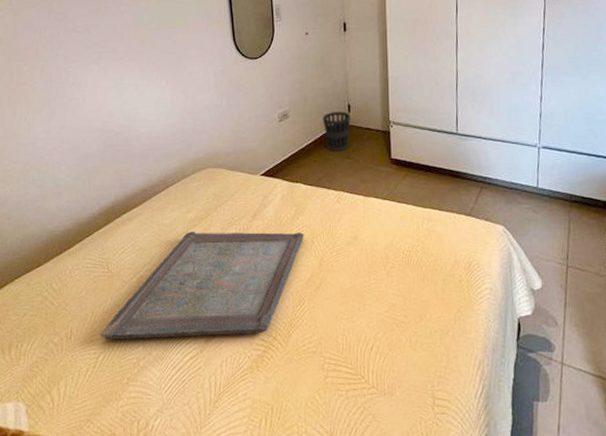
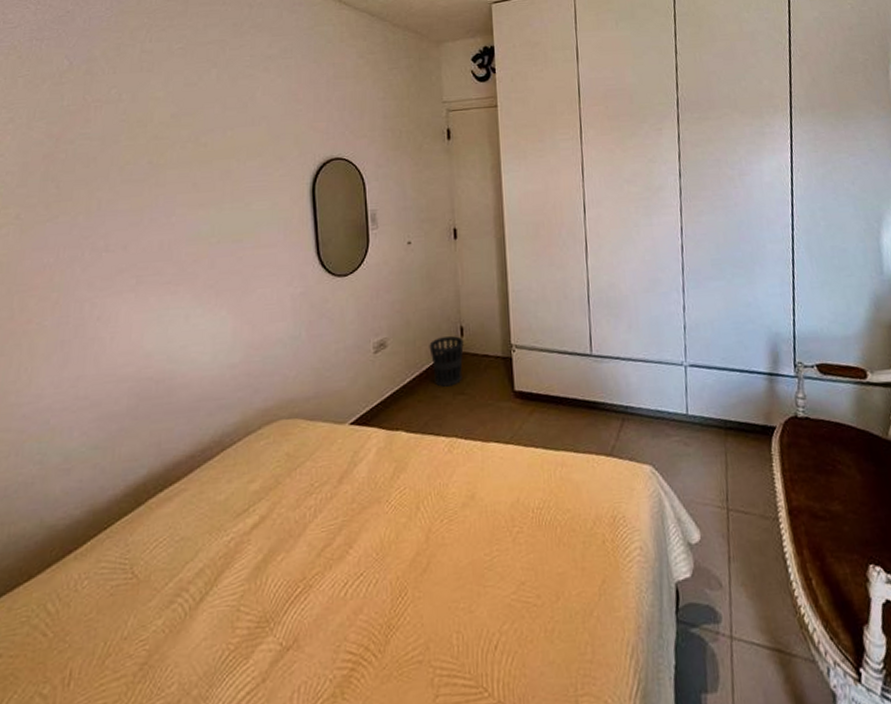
serving tray: present [100,231,304,339] -> none [115,496,406,680]

